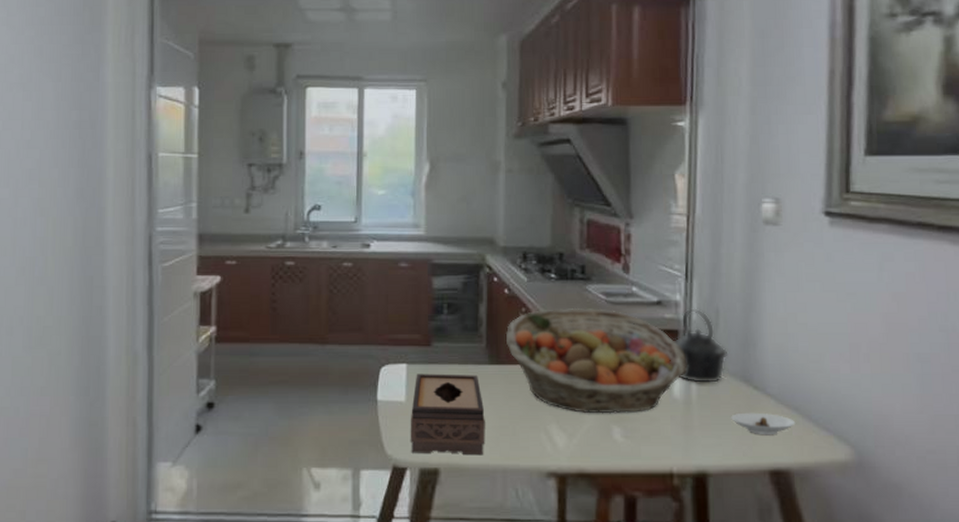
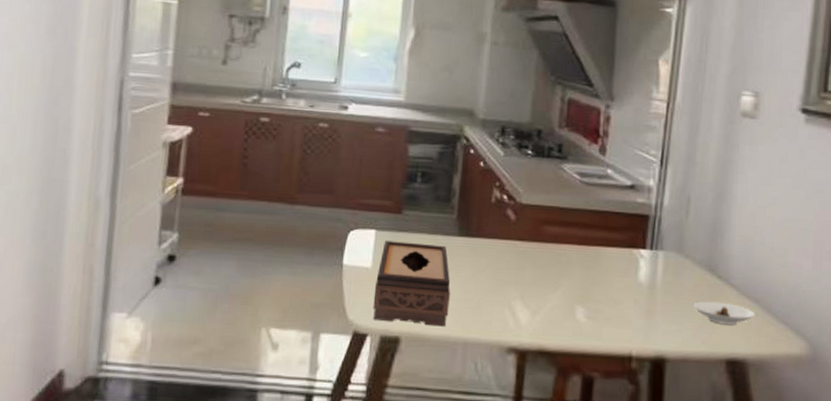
fruit basket: present [506,307,686,414] -> none [478,185,654,294]
kettle: present [674,308,729,384] -> none [644,194,696,271]

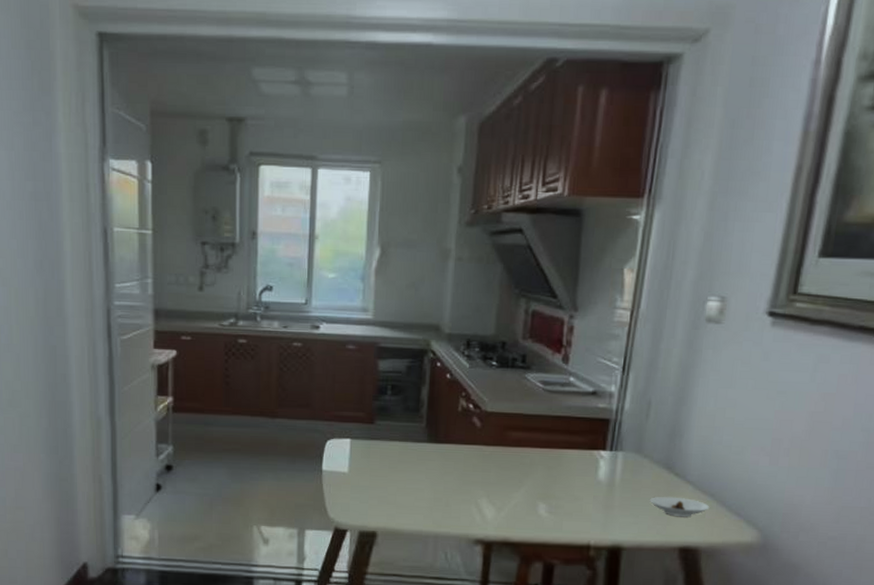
tissue box: present [373,240,450,327] -> none [351,448,421,523]

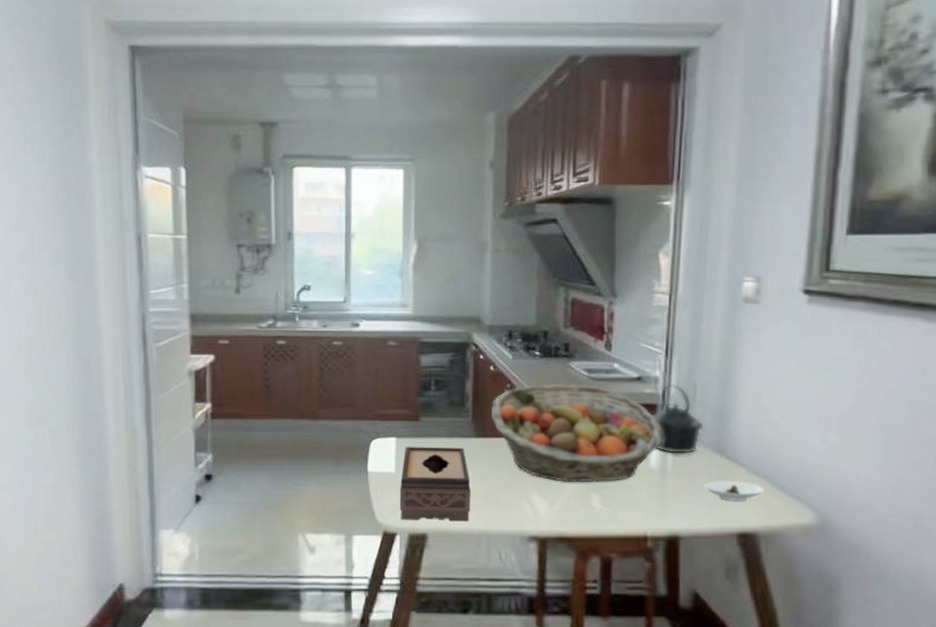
tissue box: none [351,448,421,523] -> present [399,446,471,522]
fruit basket: none [445,394,614,492] -> present [492,383,663,483]
kettle: none [604,399,655,470] -> present [652,383,704,455]

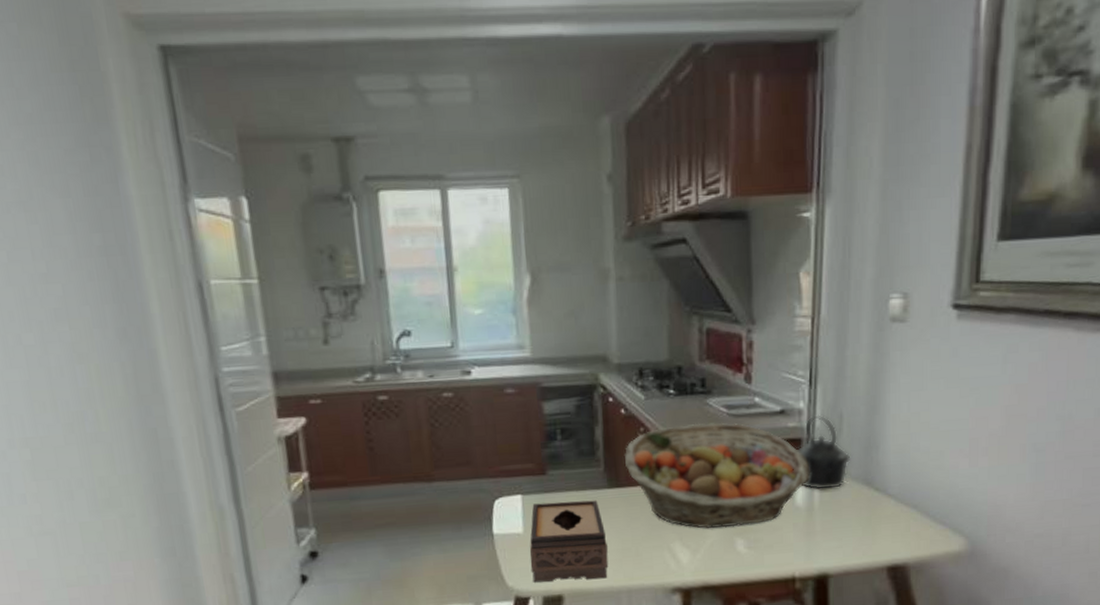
saucer: present [704,480,765,502] -> none [852,513,914,534]

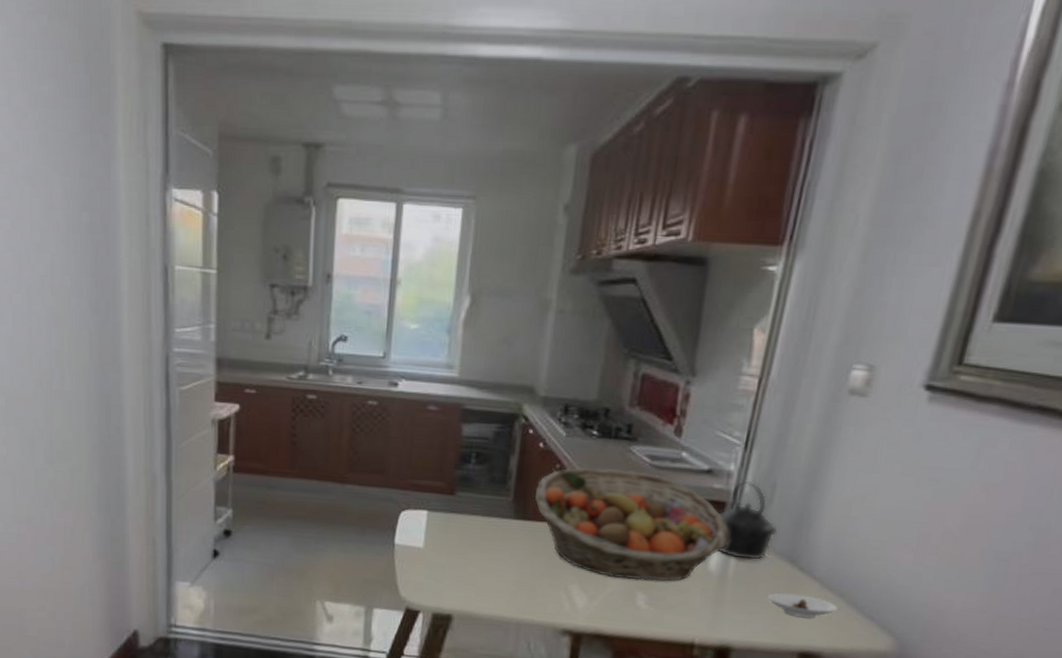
tissue box: present [530,500,609,583] -> none [425,521,504,607]
saucer: none [852,513,914,534] -> present [767,593,839,618]

